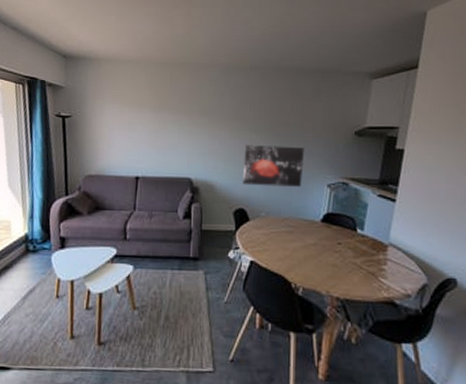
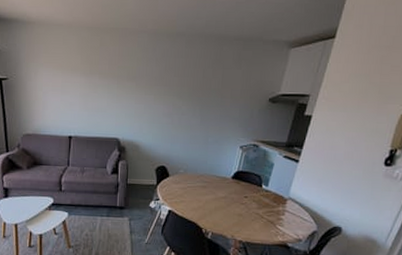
wall art: present [242,144,305,187] -> none [165,108,222,148]

